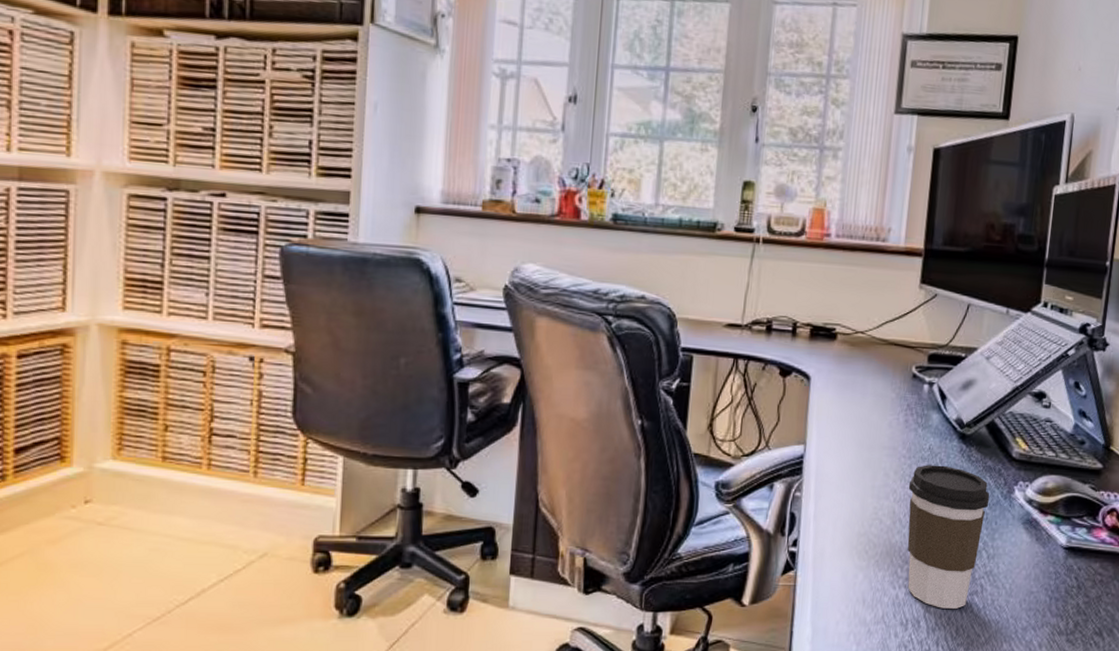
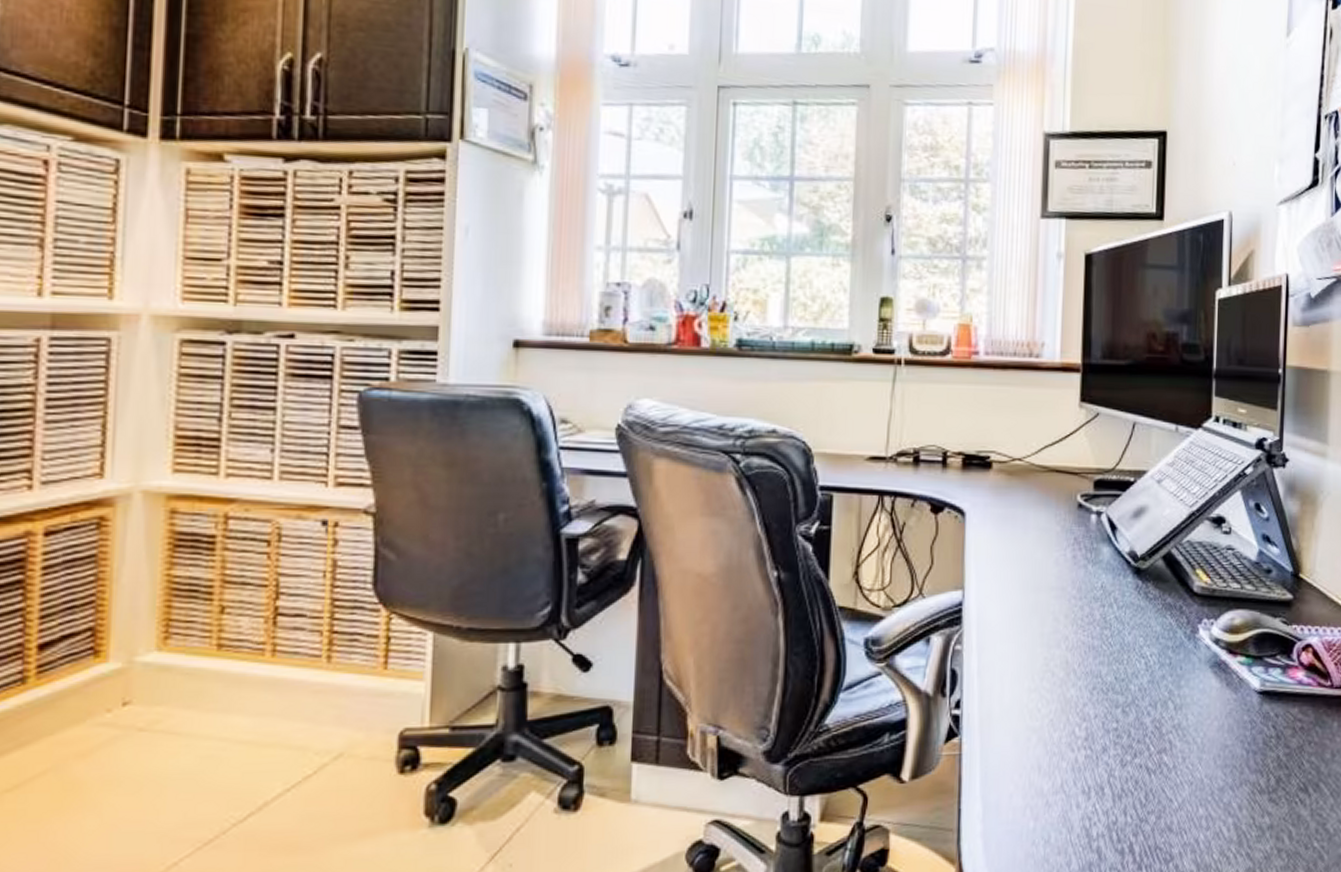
coffee cup: present [907,465,990,609] -> none [1081,605,1172,771]

